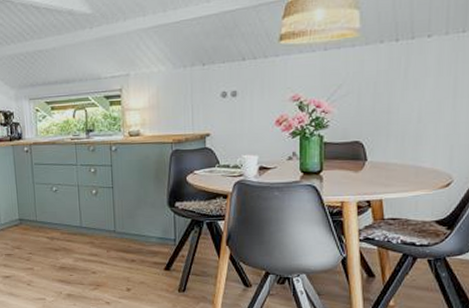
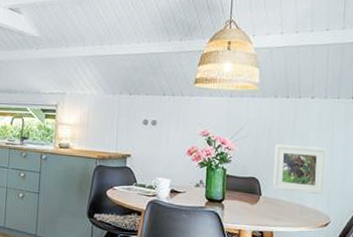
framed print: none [381,95,448,152] -> present [273,144,327,195]

